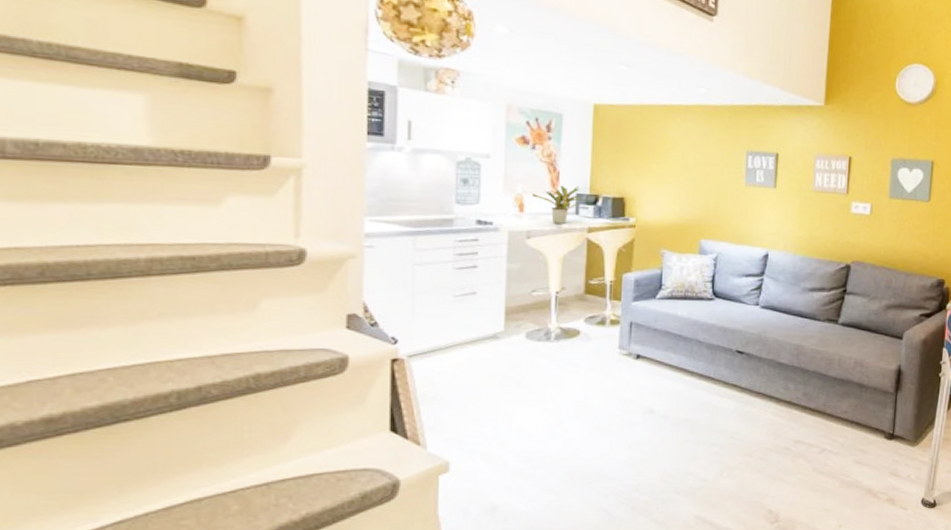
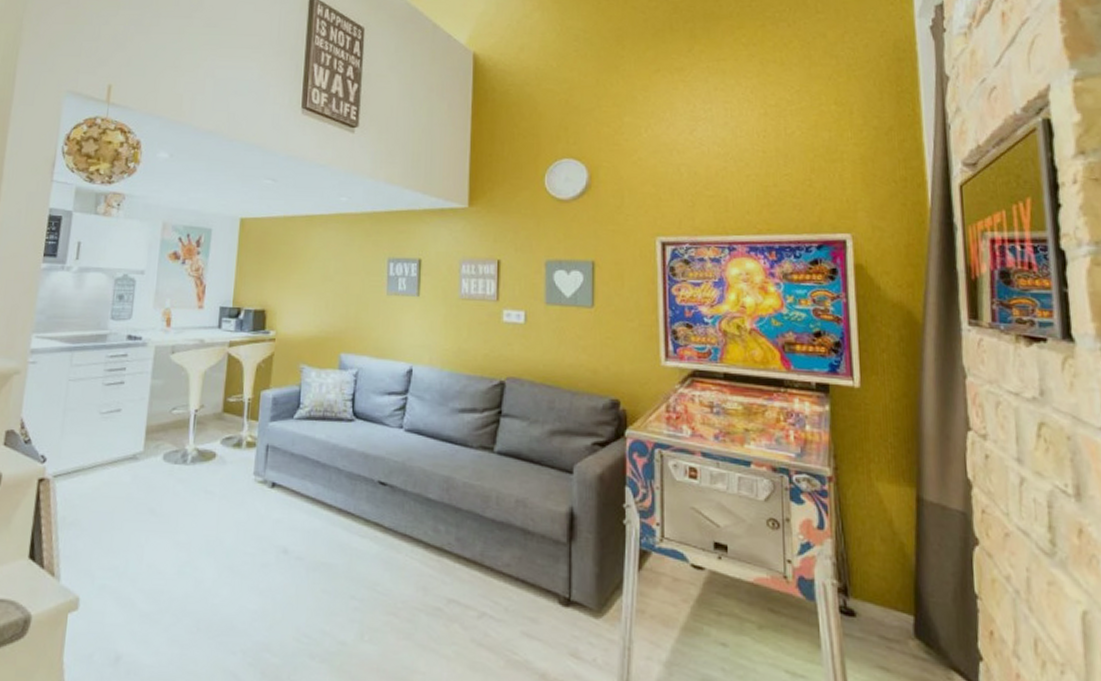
potted plant: present [532,185,588,225] -> none [179,298,230,339]

